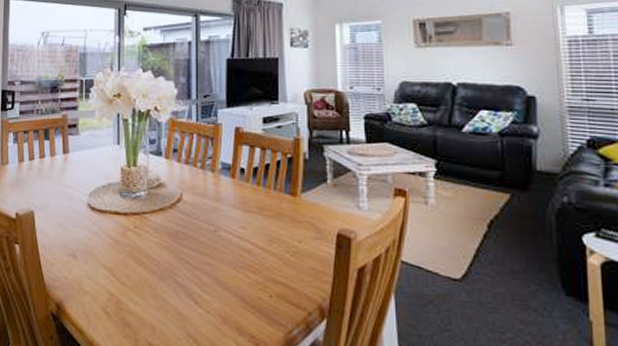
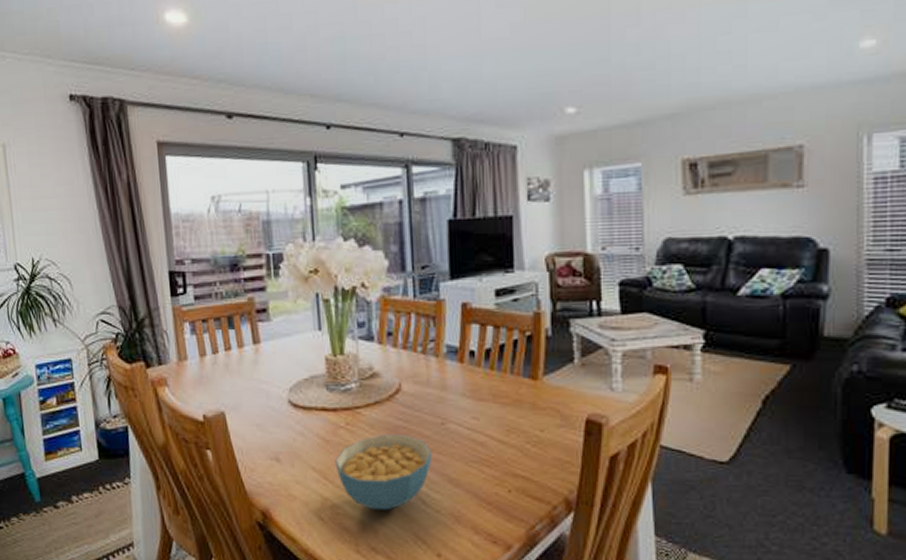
cereal bowl: none [122,238,206,309] -> present [335,434,433,510]

